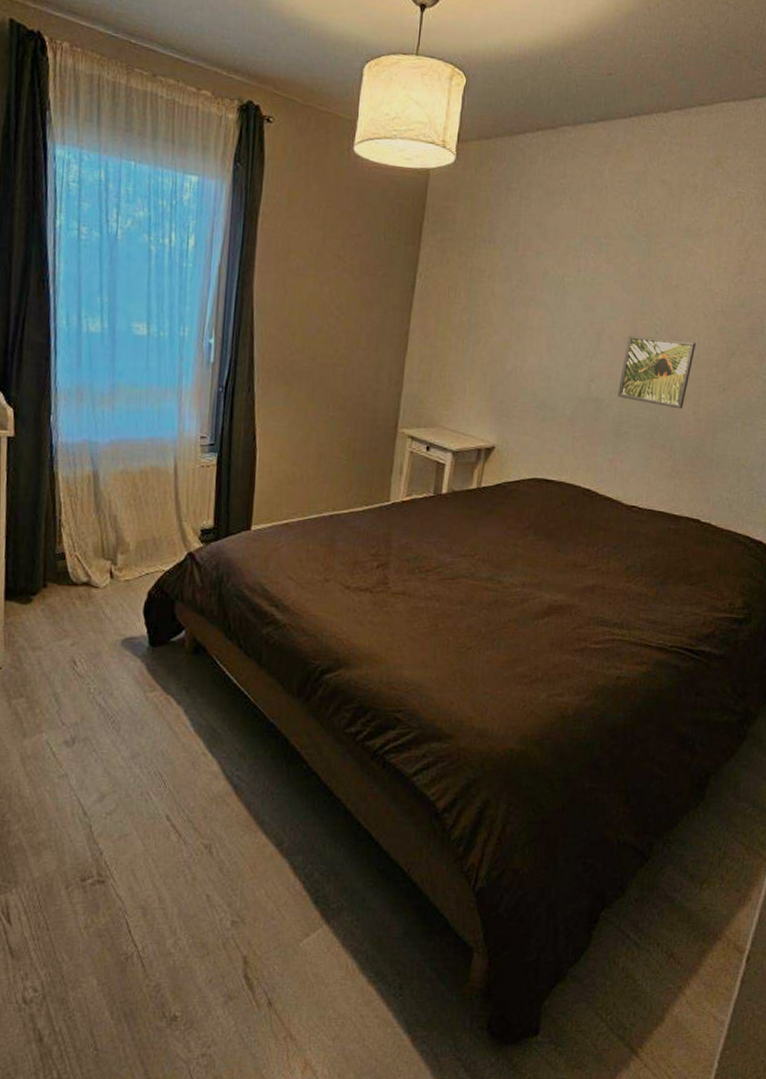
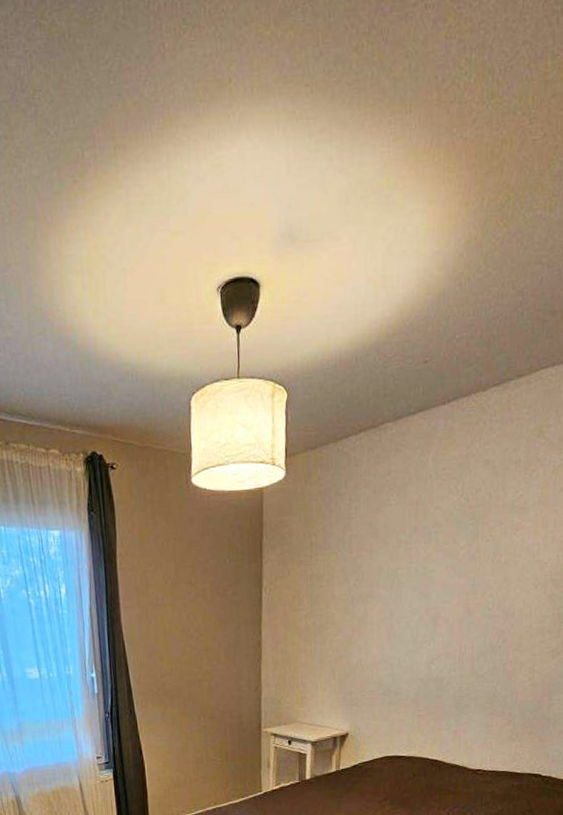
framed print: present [618,334,697,409] -> none [456,613,529,678]

